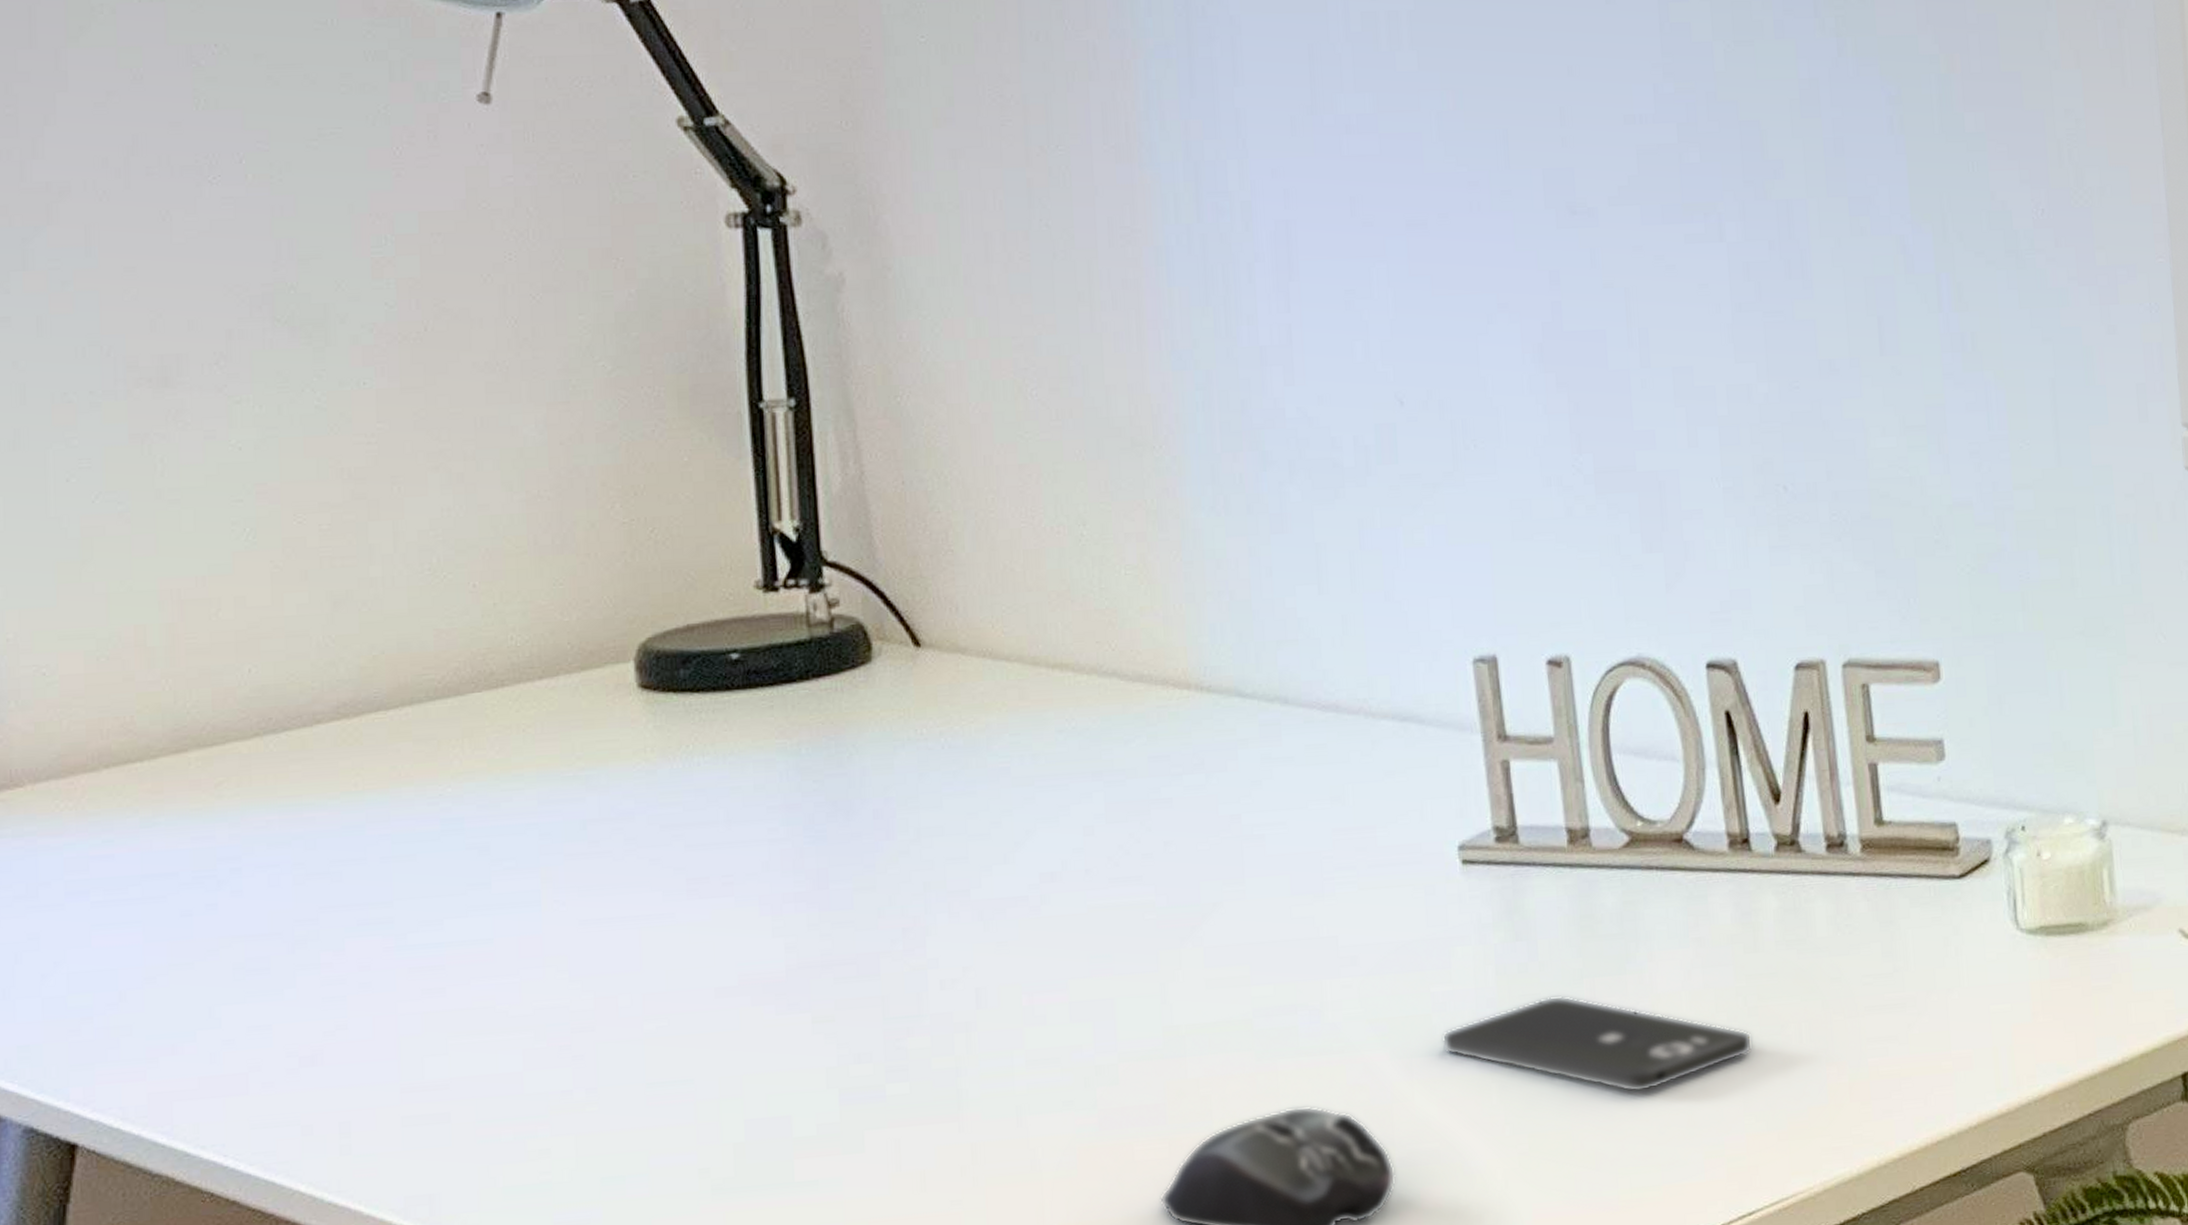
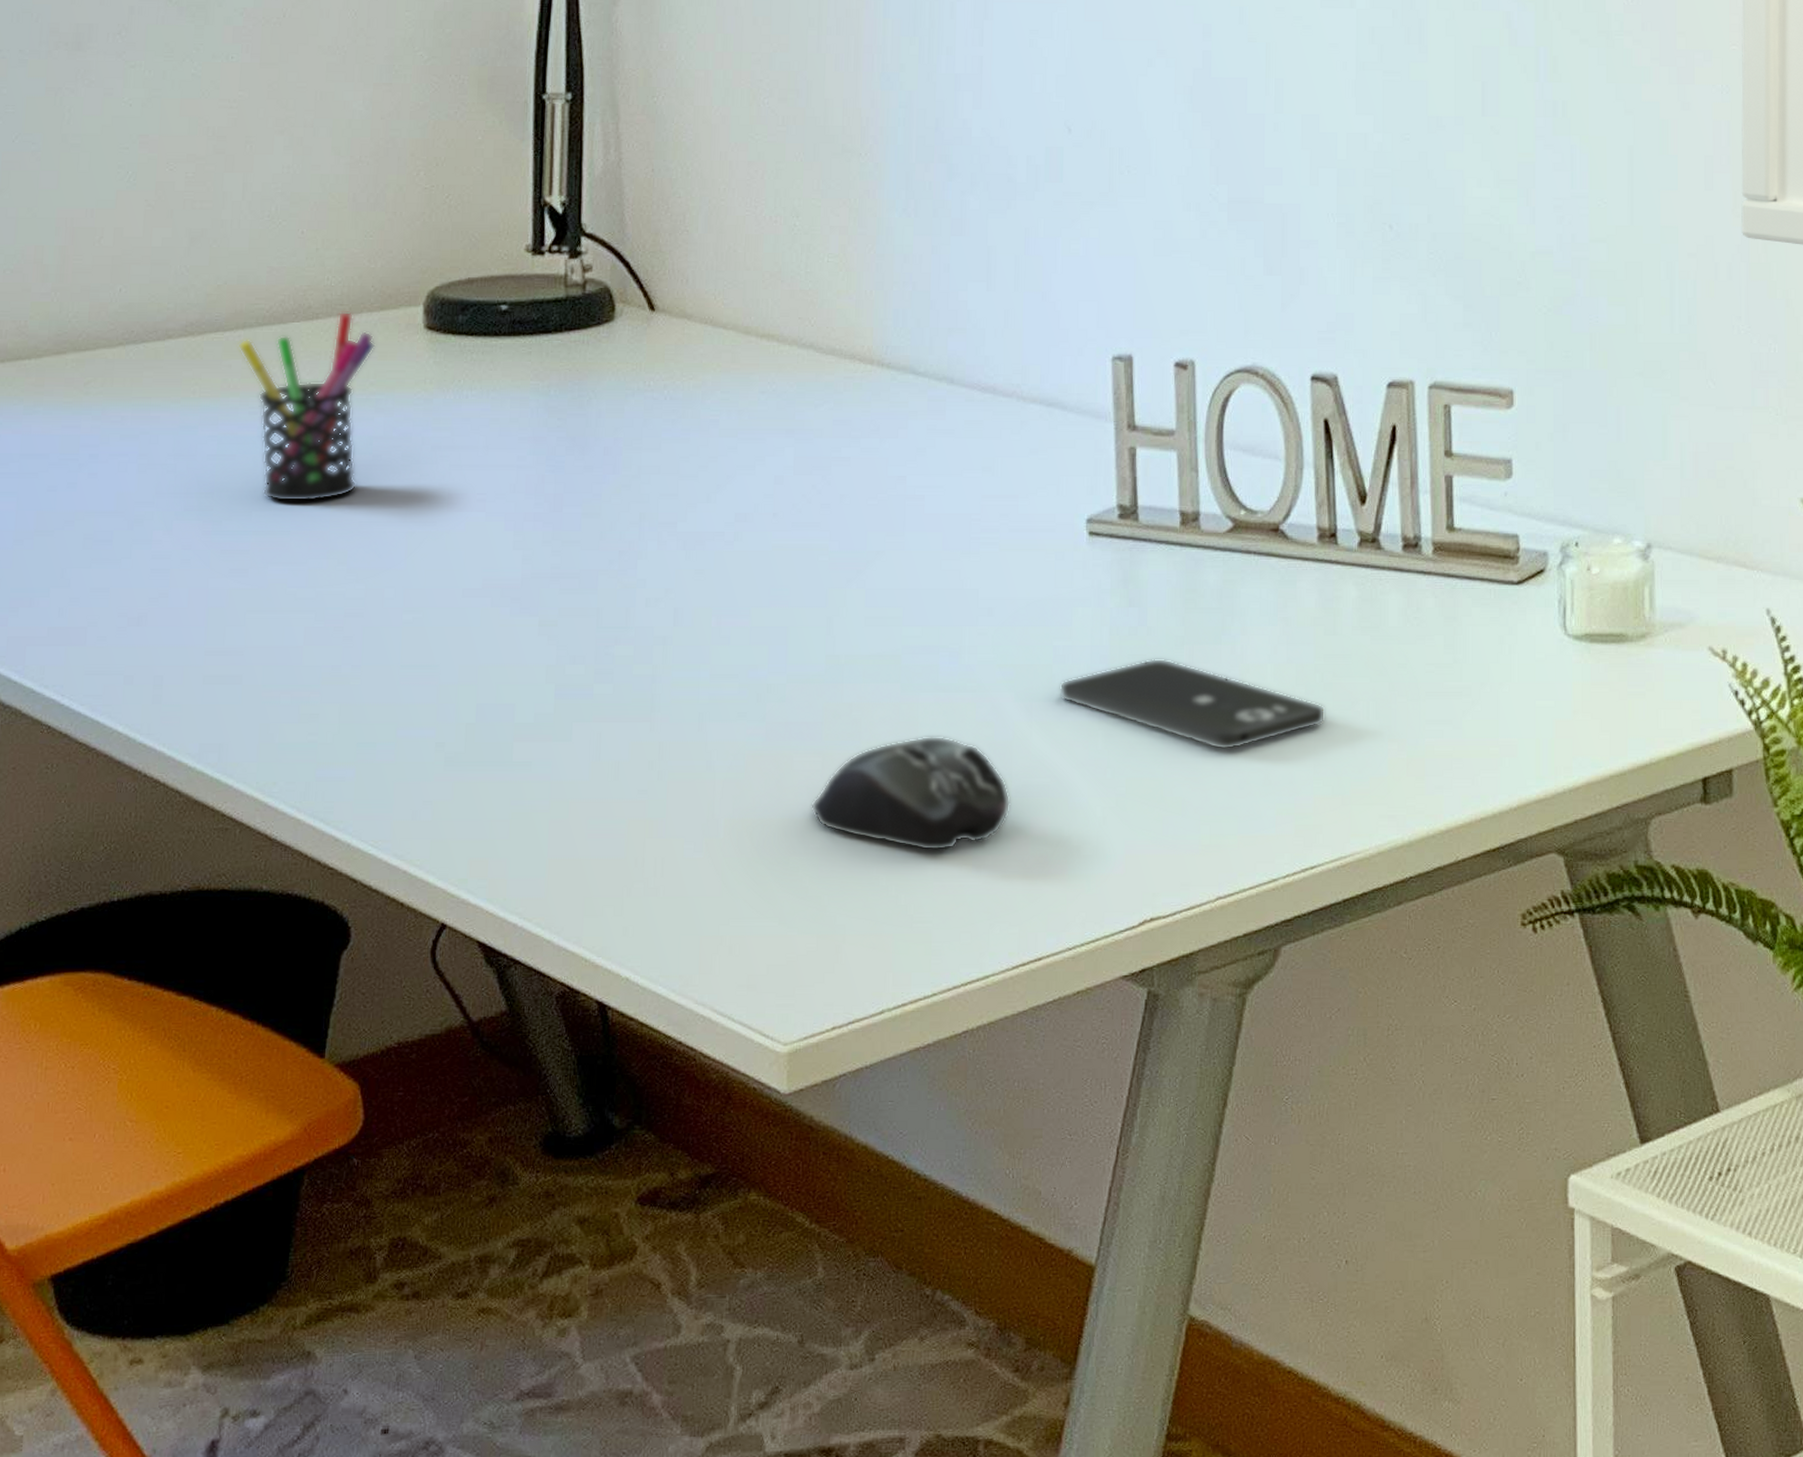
pen holder: none [406,675,579,906] -> present [238,311,376,502]

